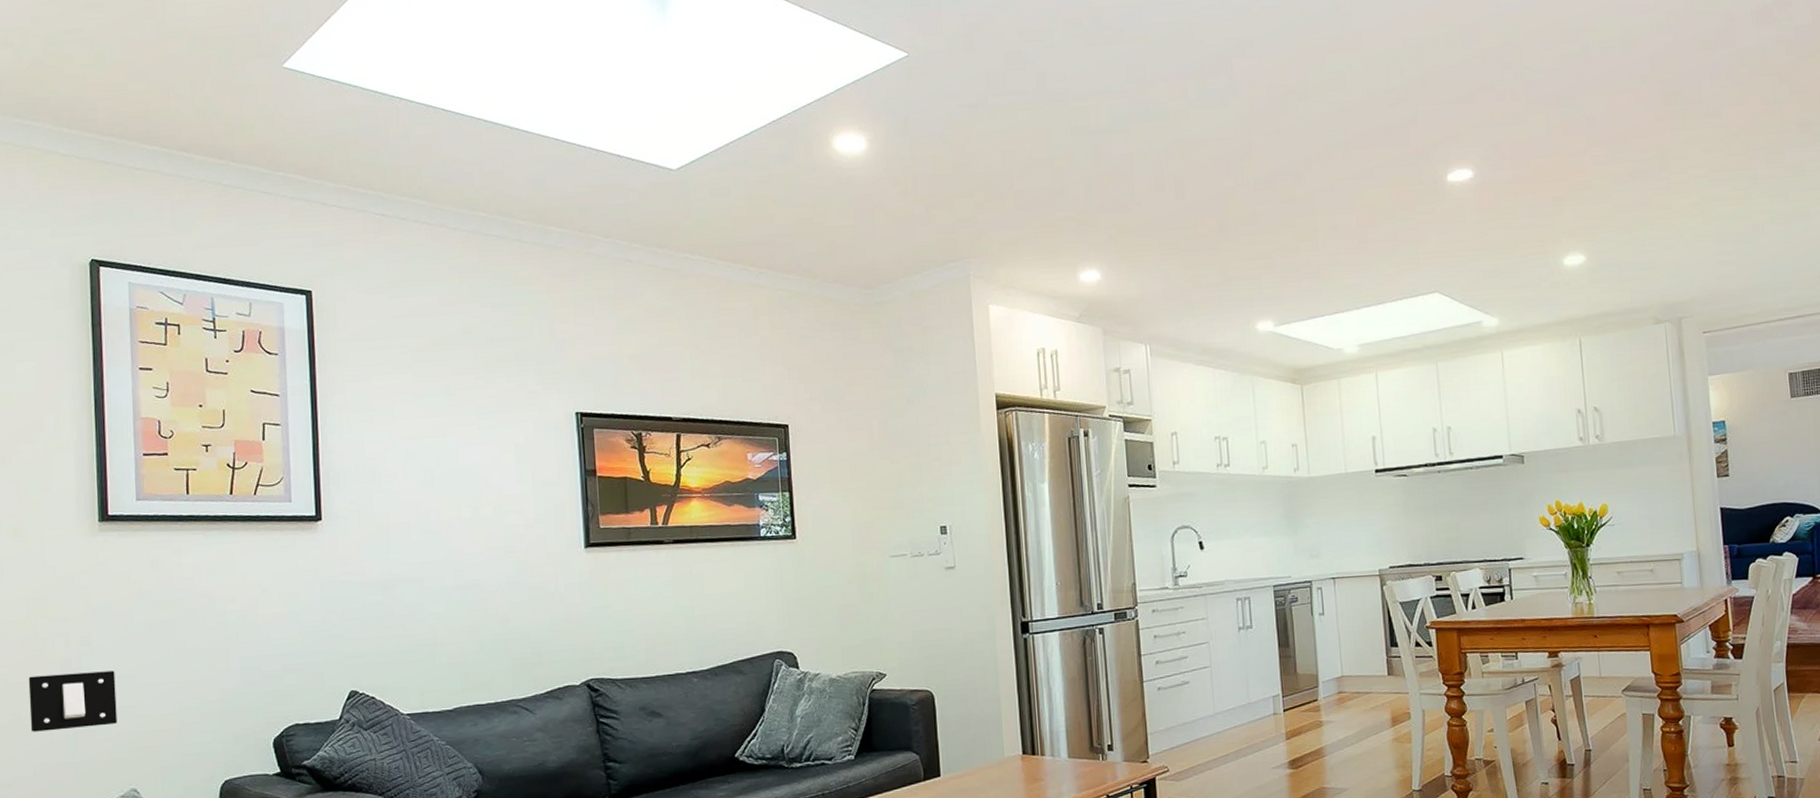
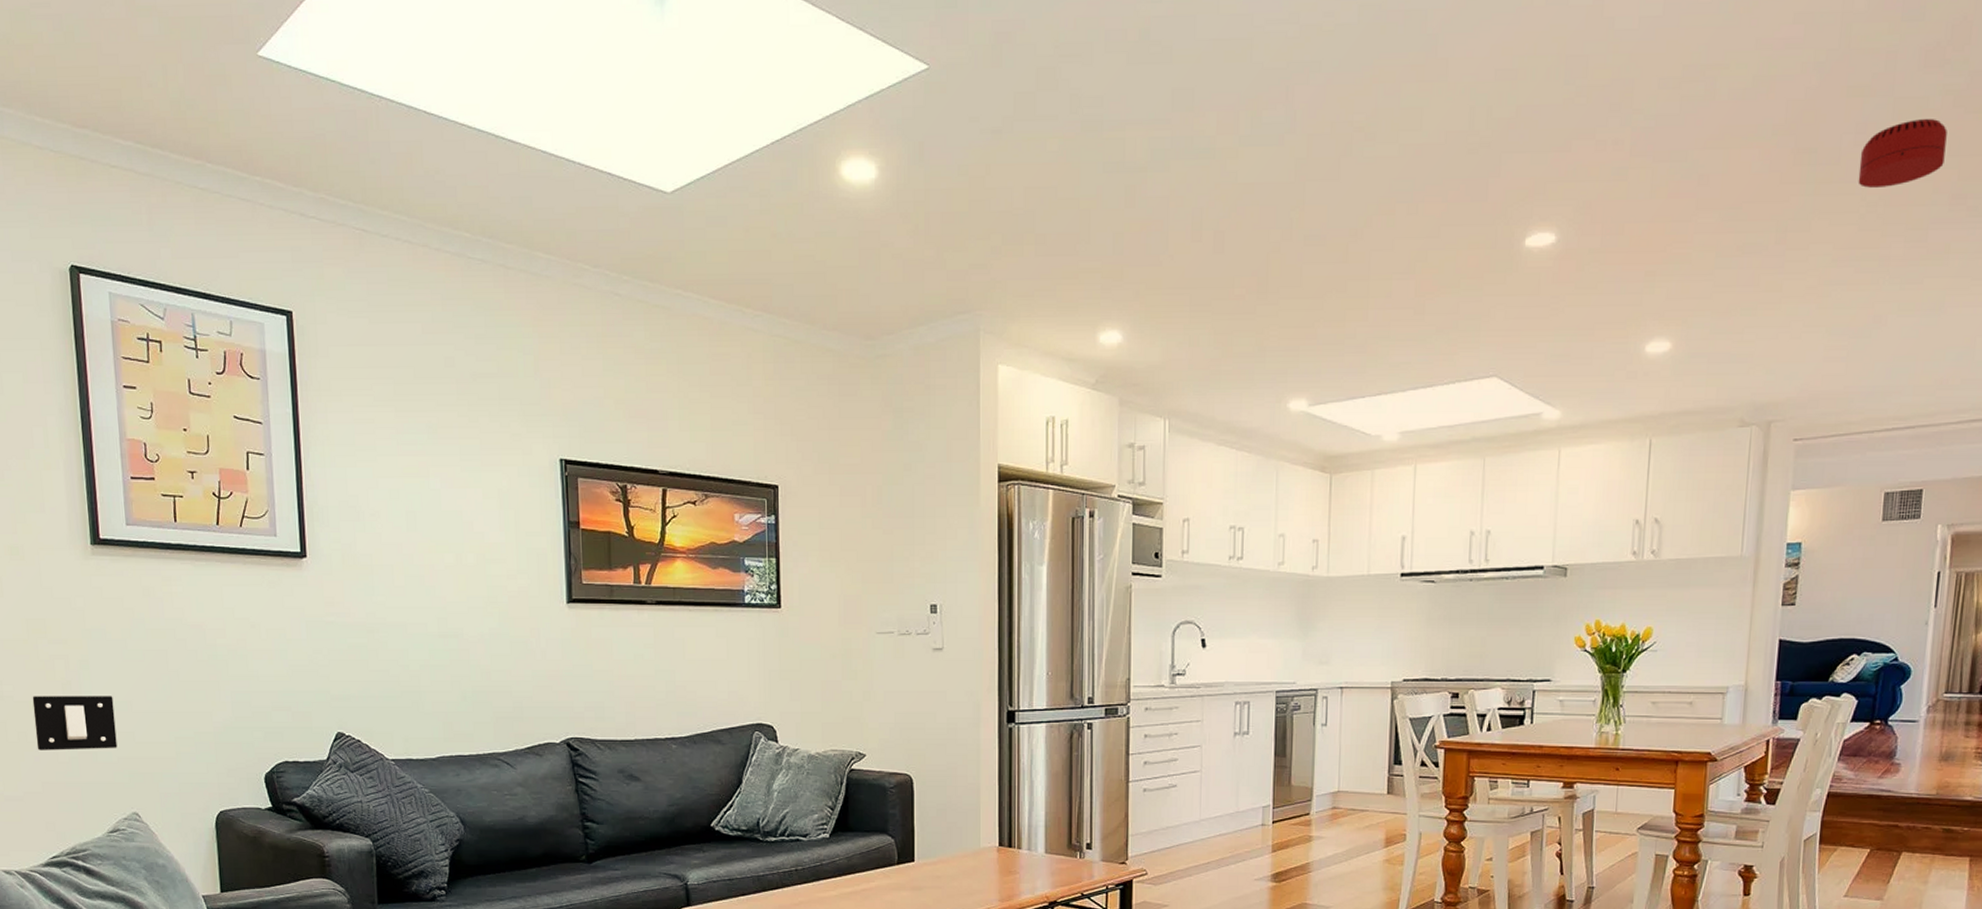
smoke detector: none [1717,64,1788,121] -> present [1858,119,1947,188]

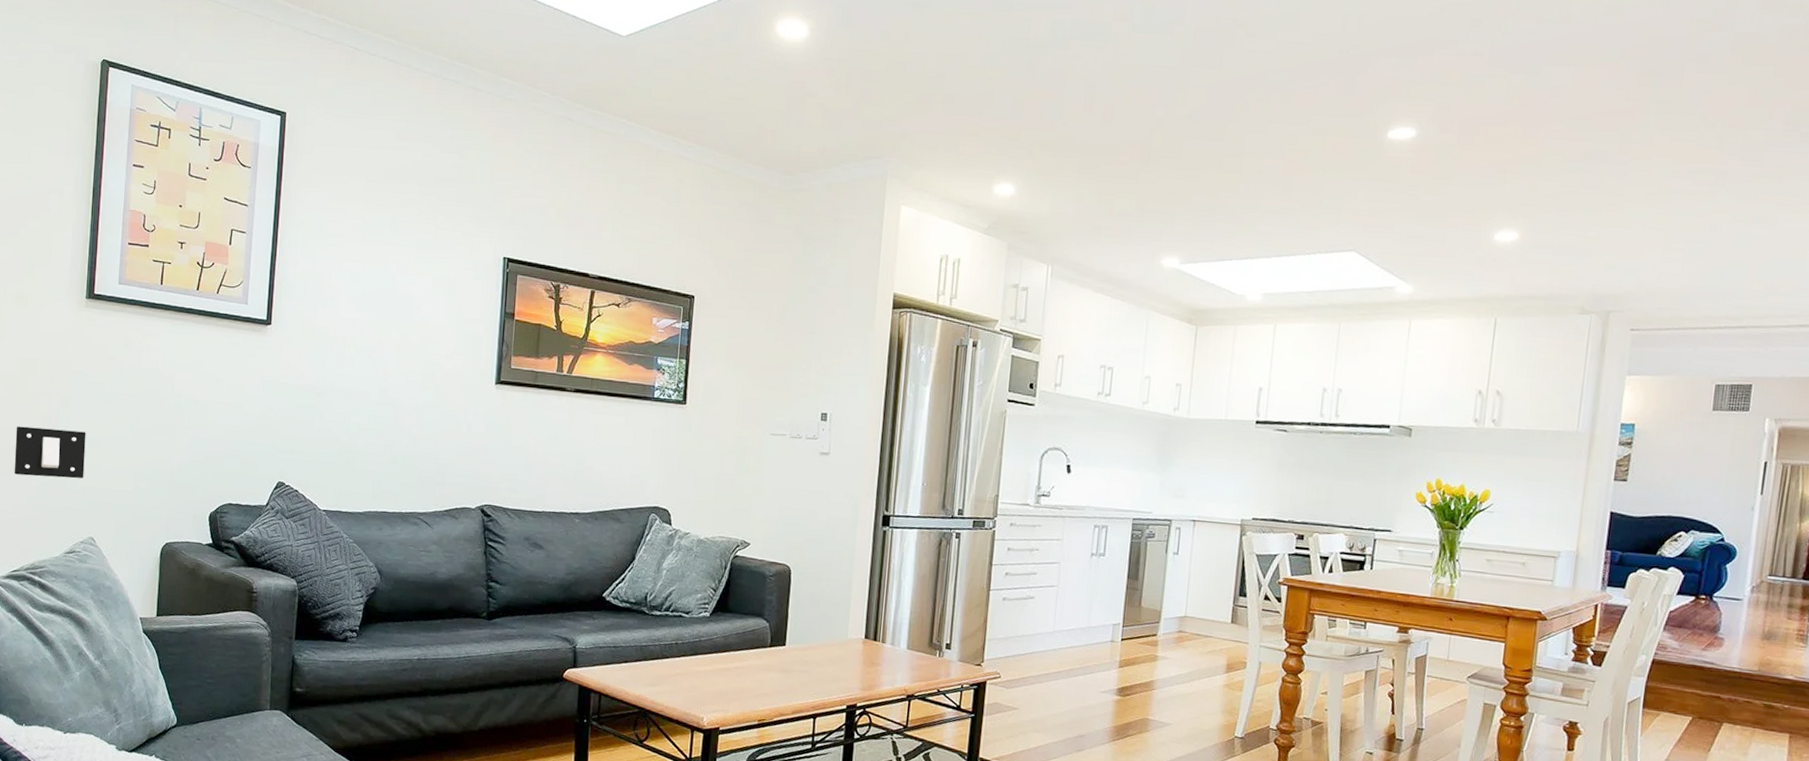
smoke detector: present [1858,119,1947,188] -> none [1698,53,1783,111]

